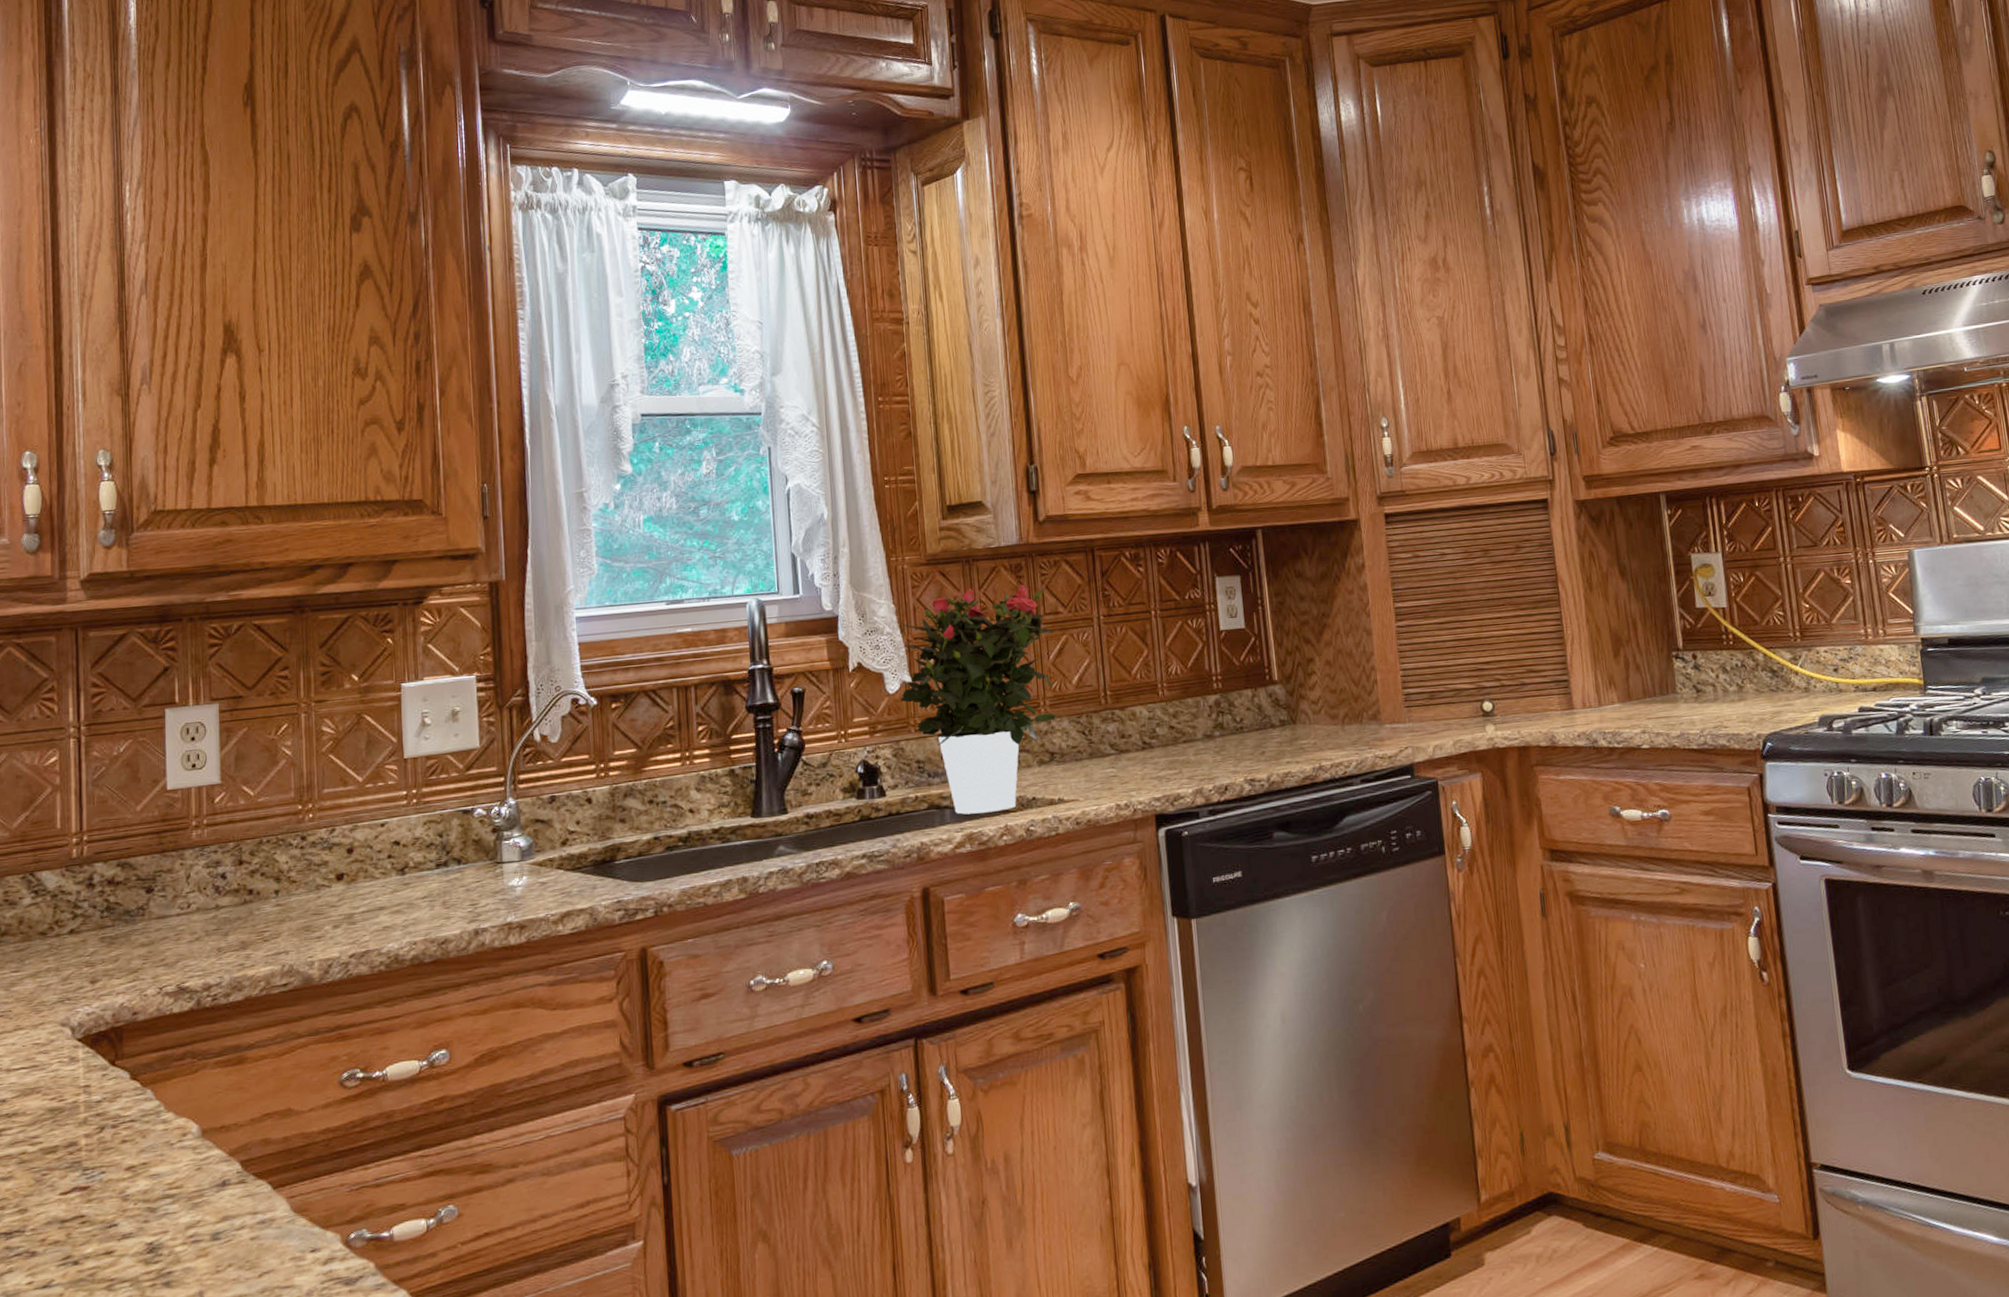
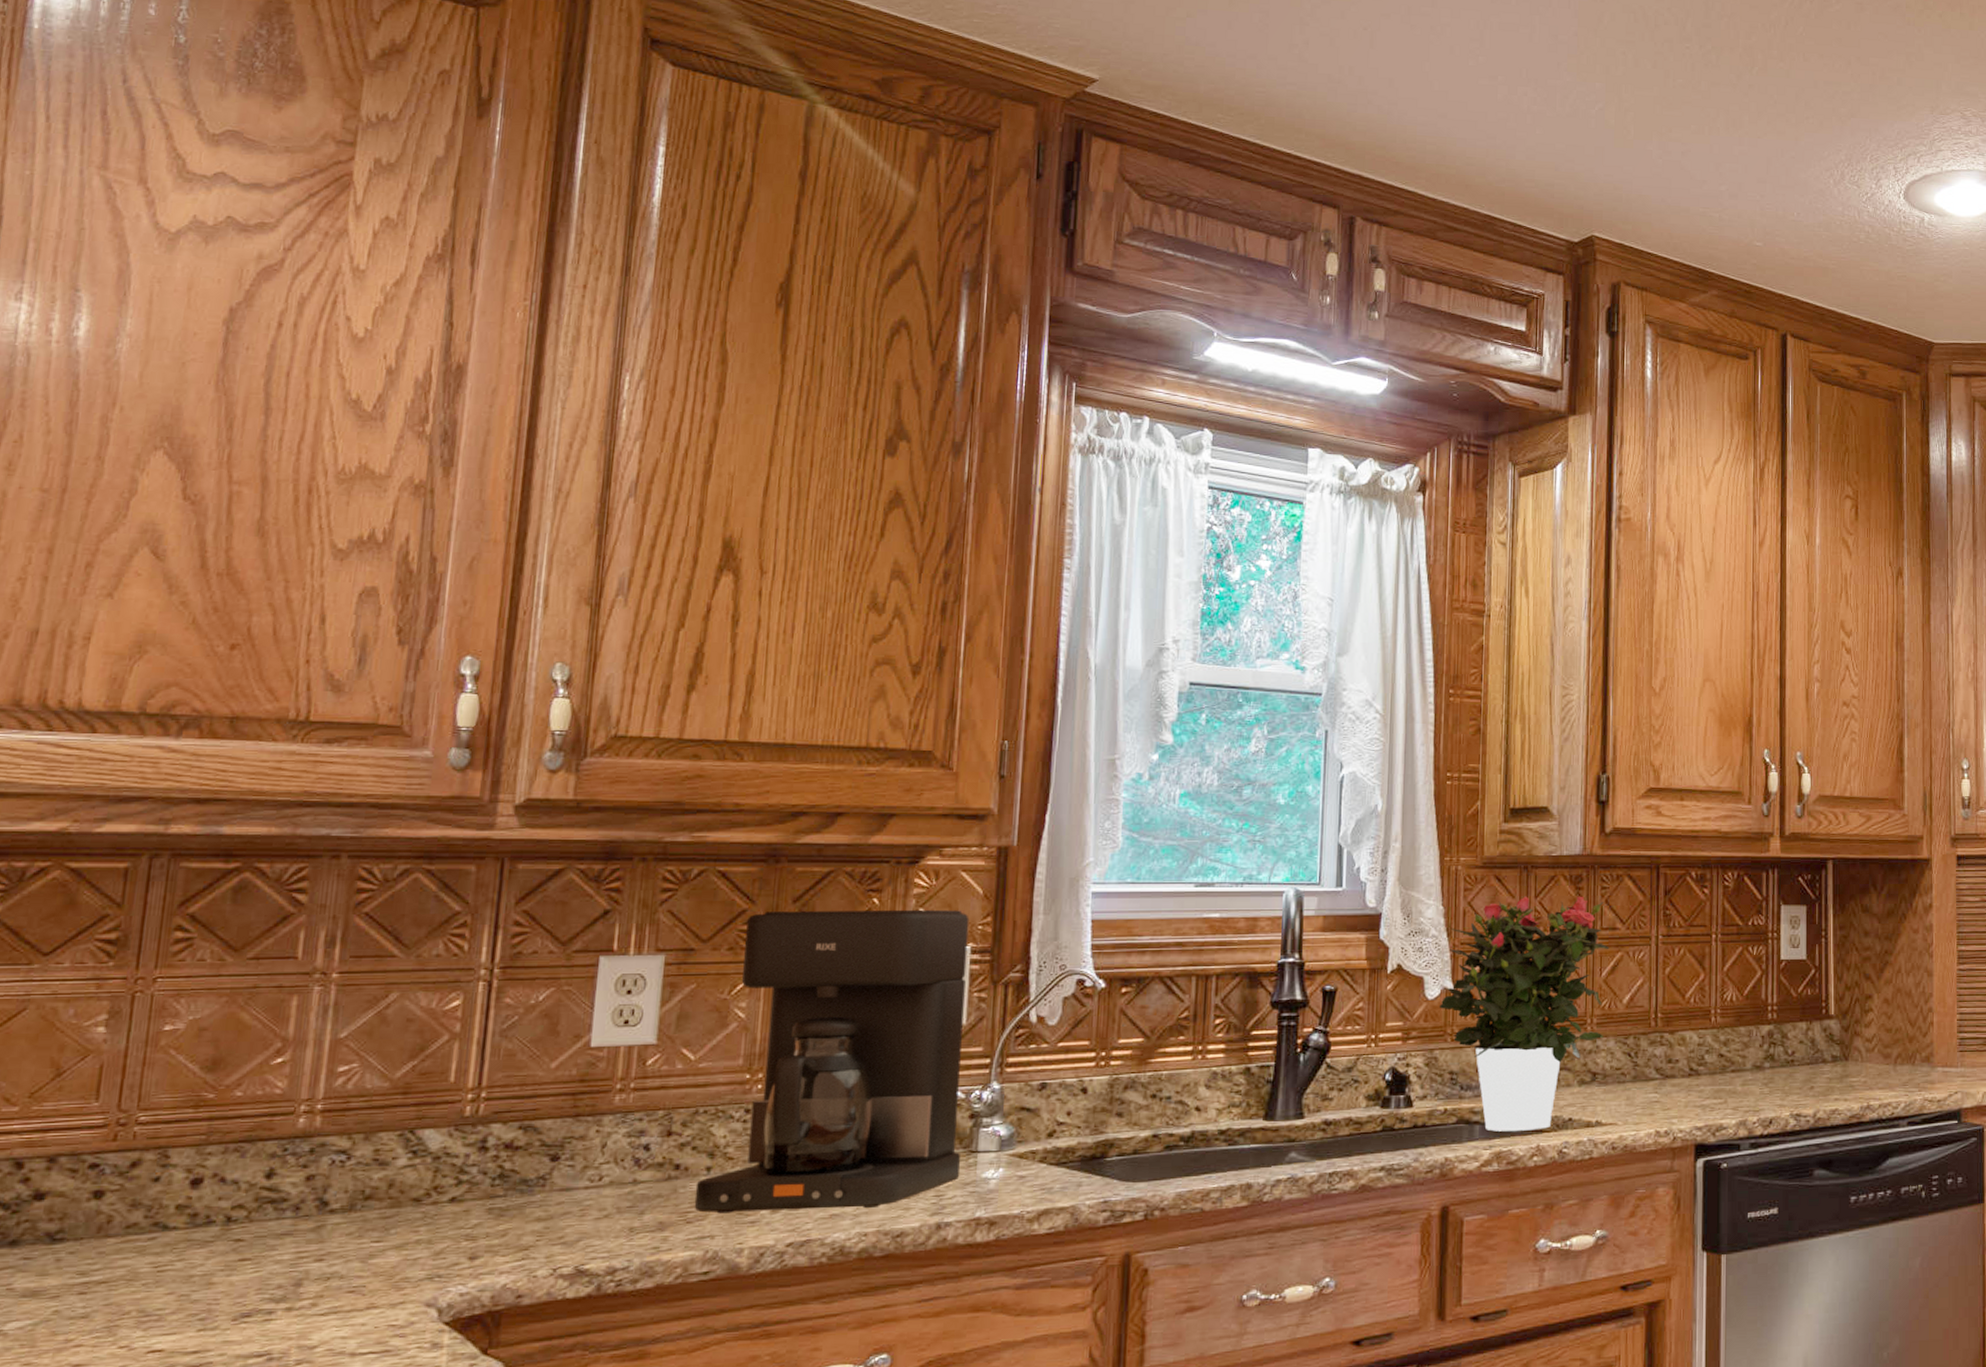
coffee maker: none [268,643,490,932] -> present [694,909,970,1214]

